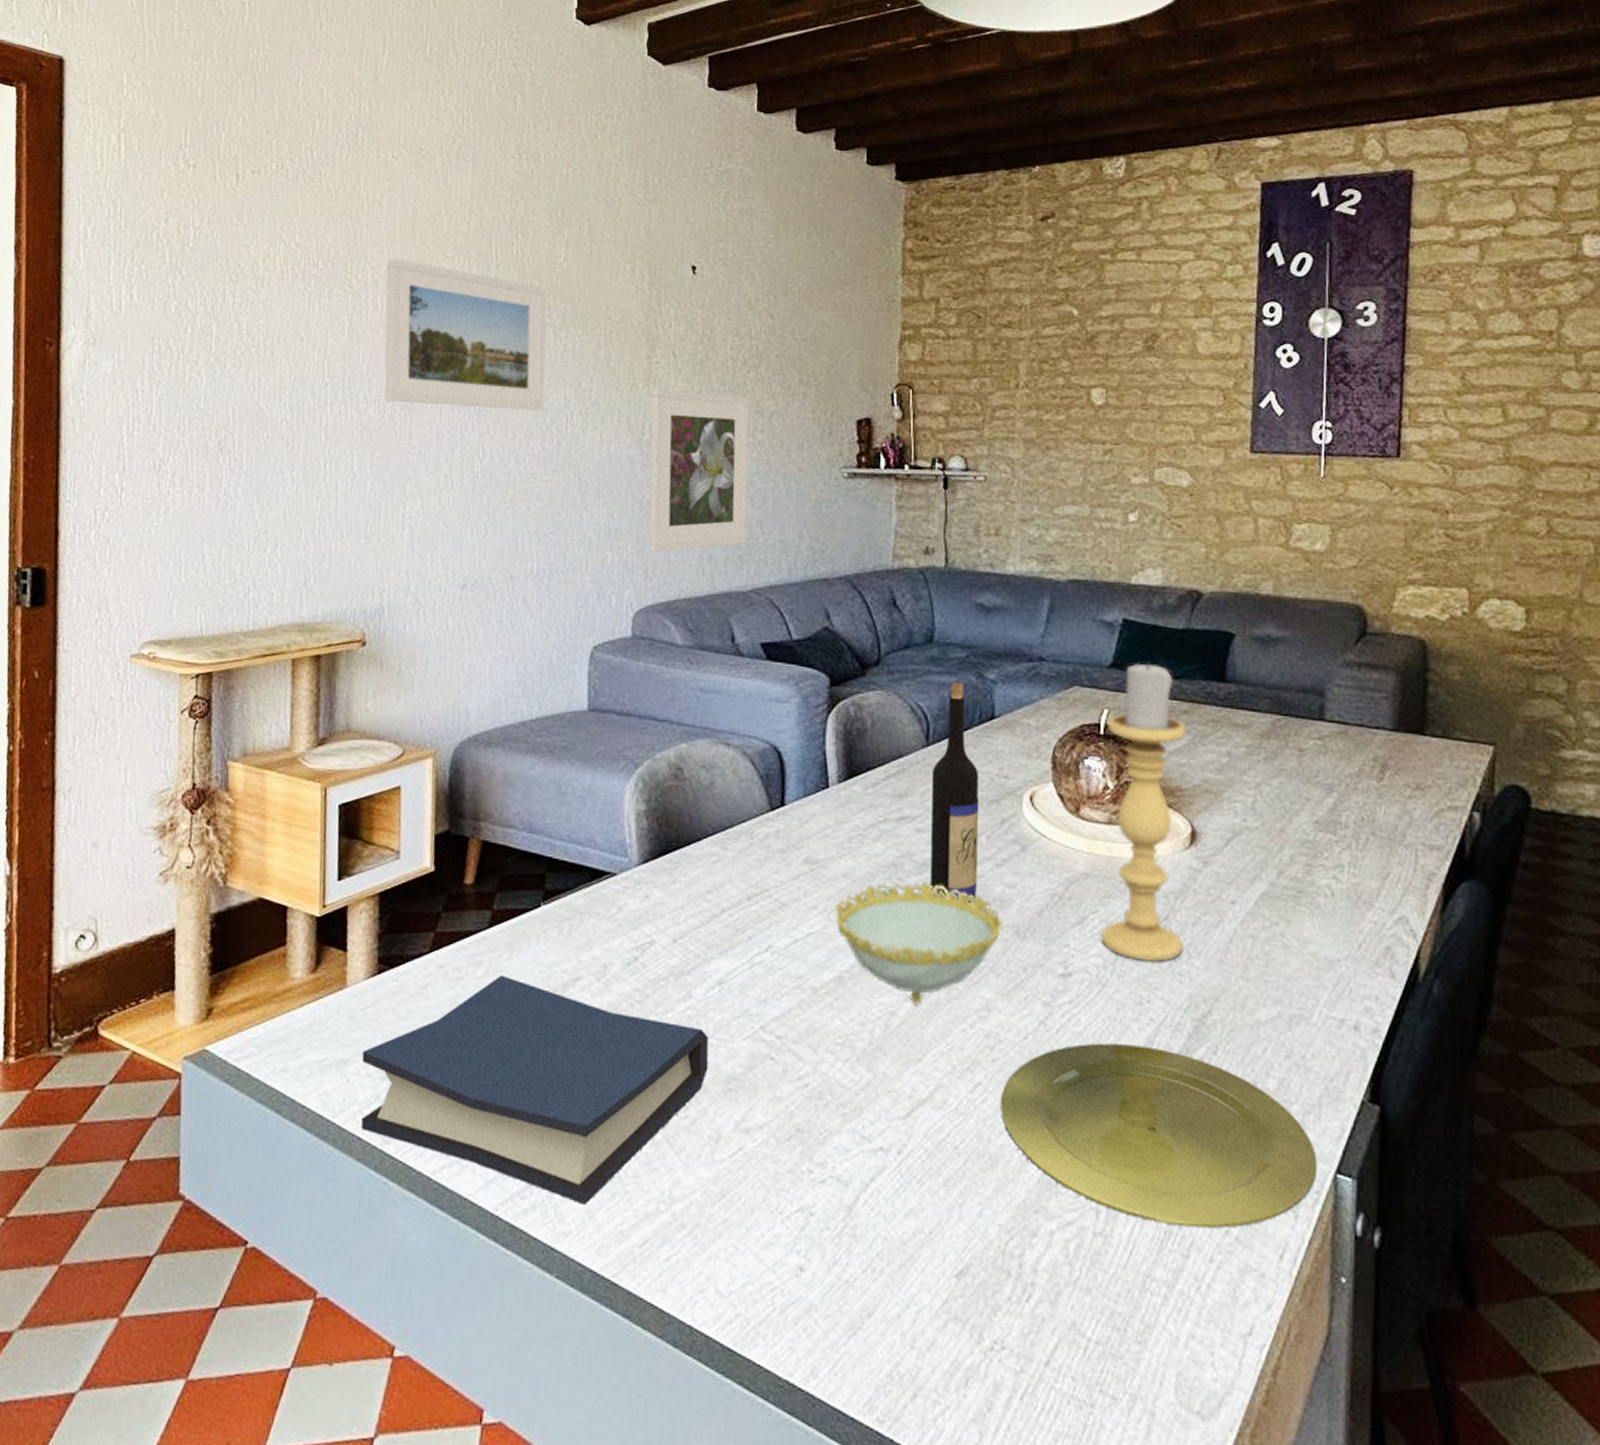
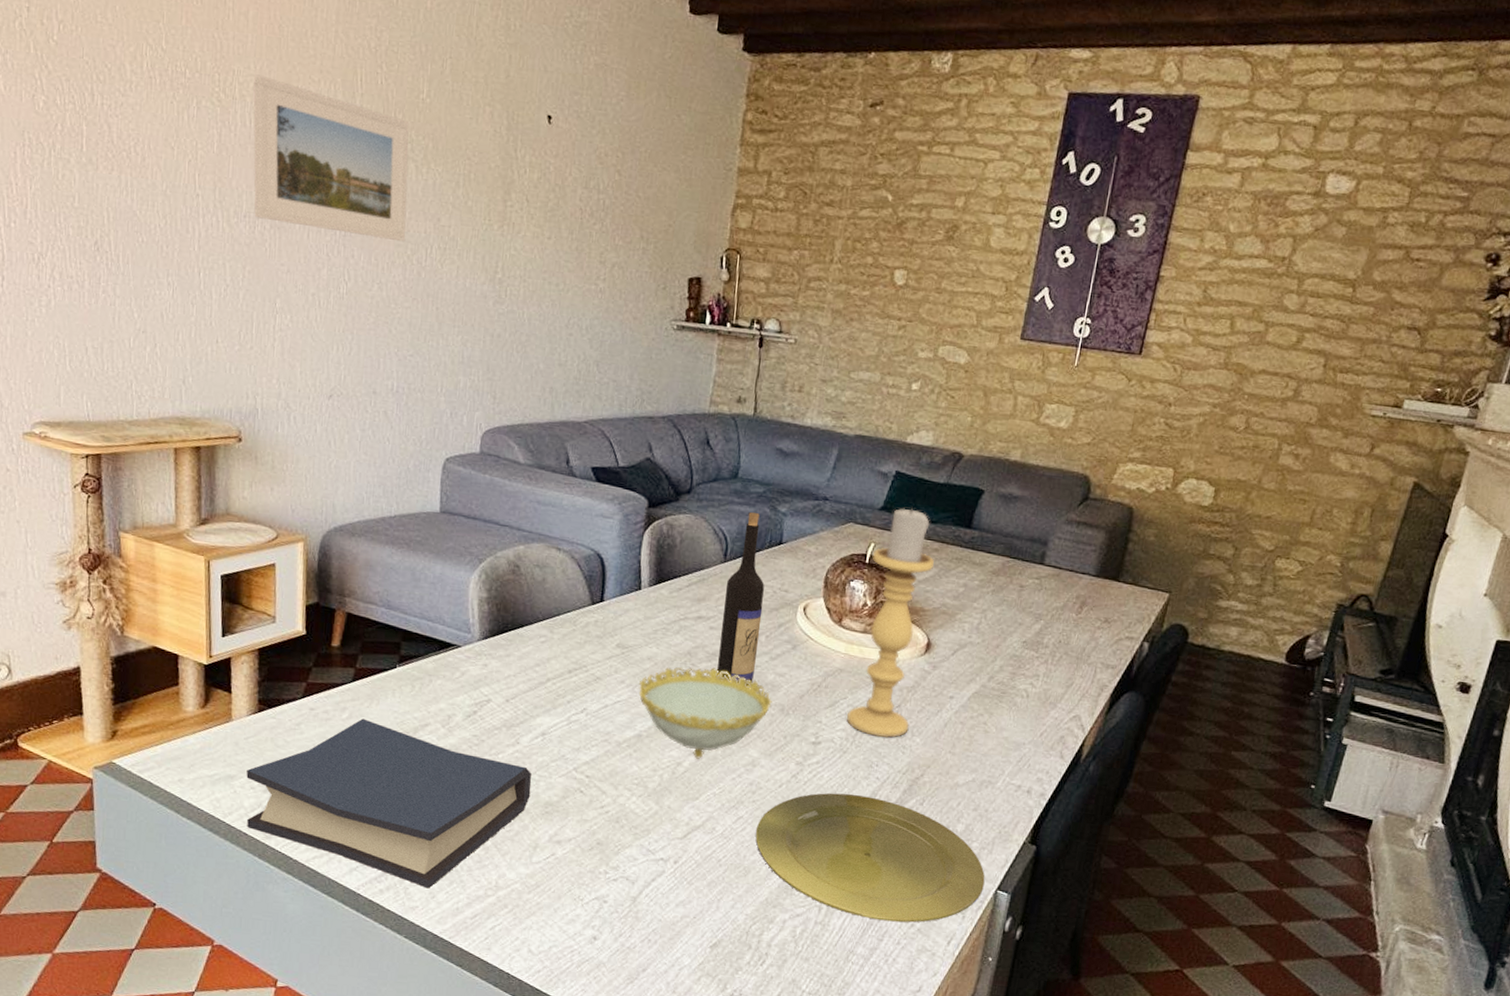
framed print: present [649,389,750,552] -> none [498,231,594,381]

